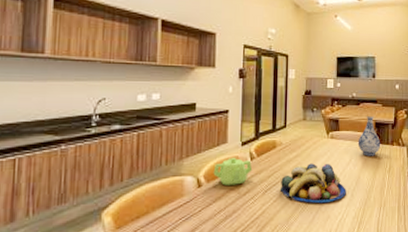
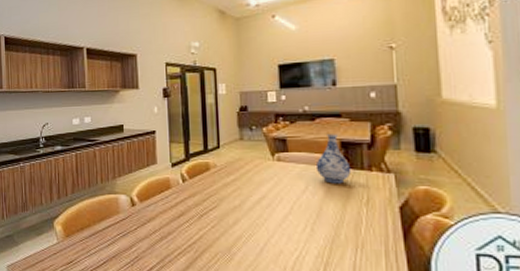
teapot: present [213,158,253,186] -> none [145,179,186,207]
fruit bowl: present [279,163,346,204] -> none [217,189,304,236]

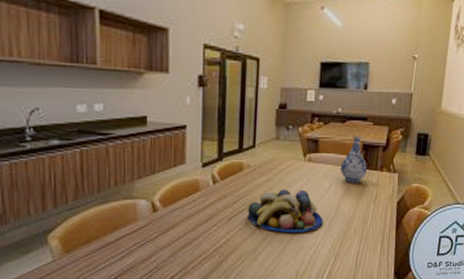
fruit bowl: none [217,189,304,236] -> present [246,189,323,234]

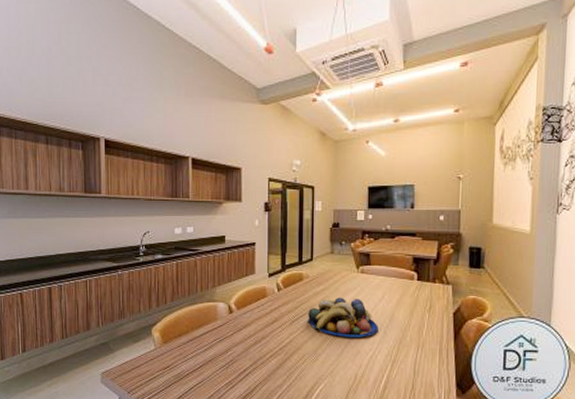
vase: present [340,136,368,183] -> none [392,251,420,294]

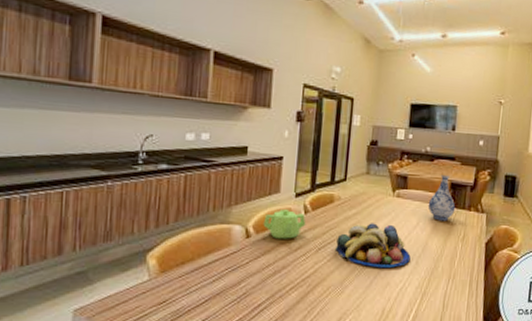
teapot: none [243,288,280,314] -> present [263,209,306,239]
vase: none [392,251,420,294] -> present [428,175,456,221]

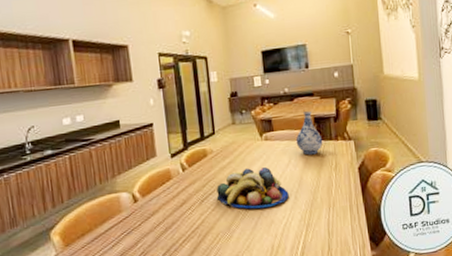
teapot: present [263,209,306,239] -> none [146,170,186,199]

